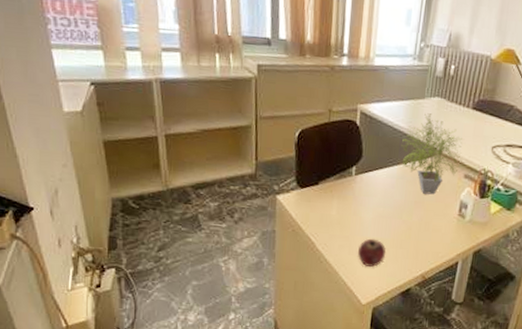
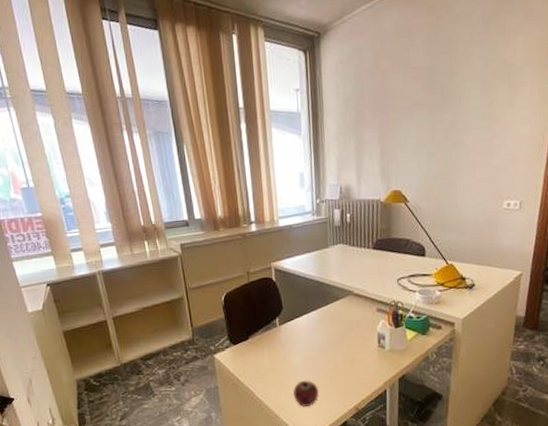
potted plant: present [401,113,462,195] -> none [315,259,372,332]

